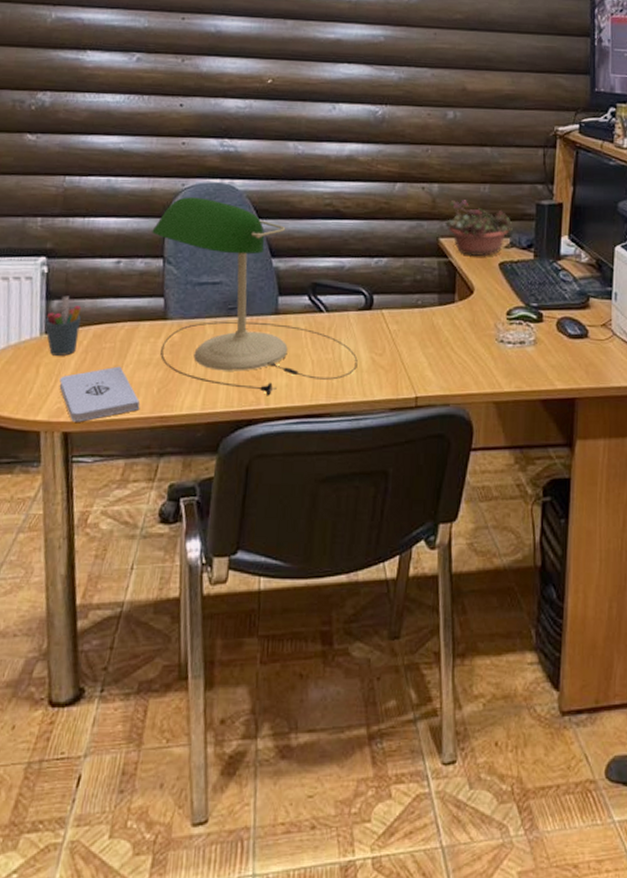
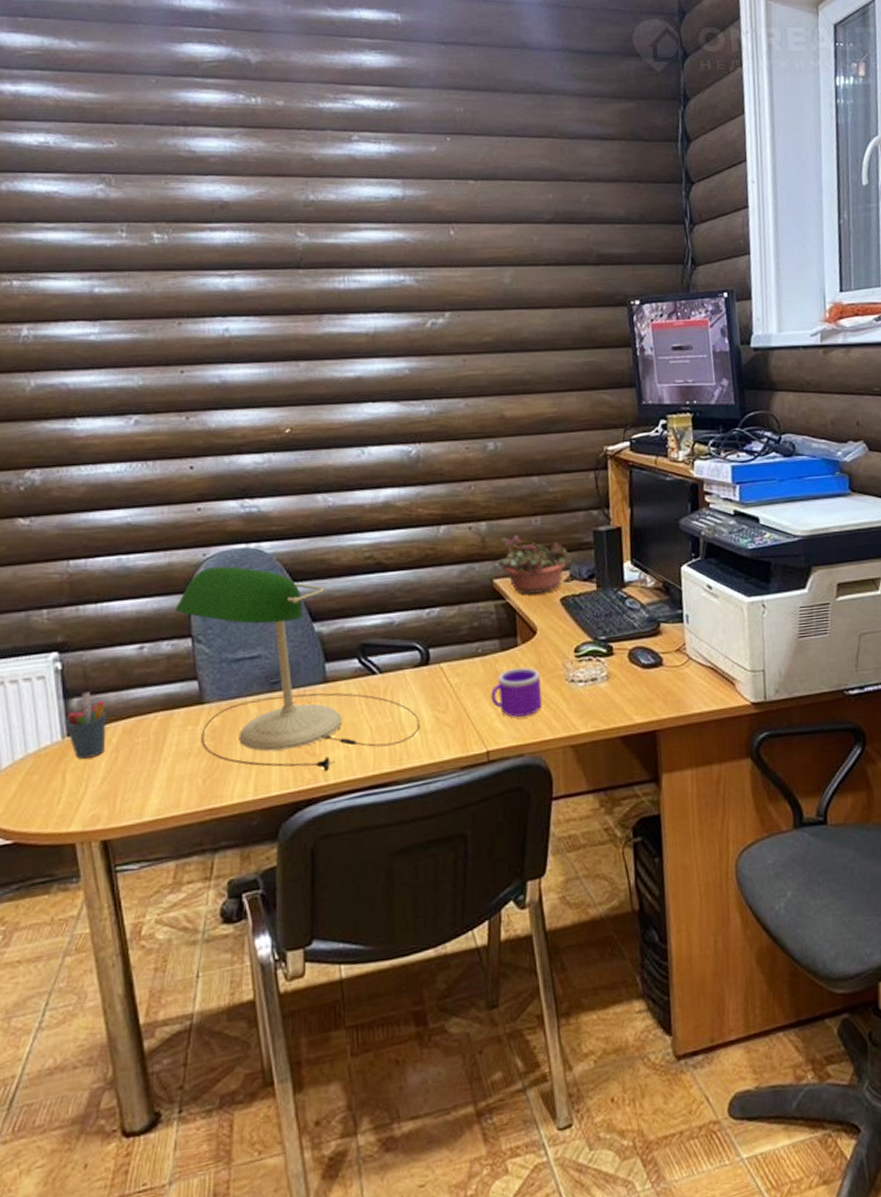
notepad: present [59,366,140,422] -> none [91,761,185,828]
mug: none [424,323,473,369] -> present [490,667,543,717]

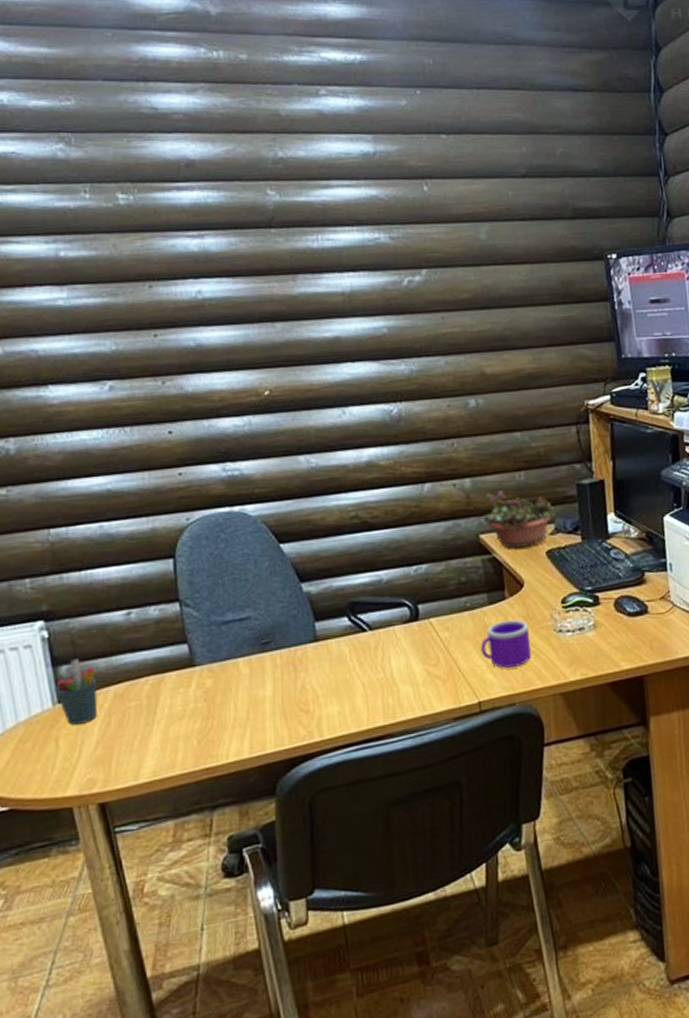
desk lamp: present [175,566,420,772] -> none [161,530,412,728]

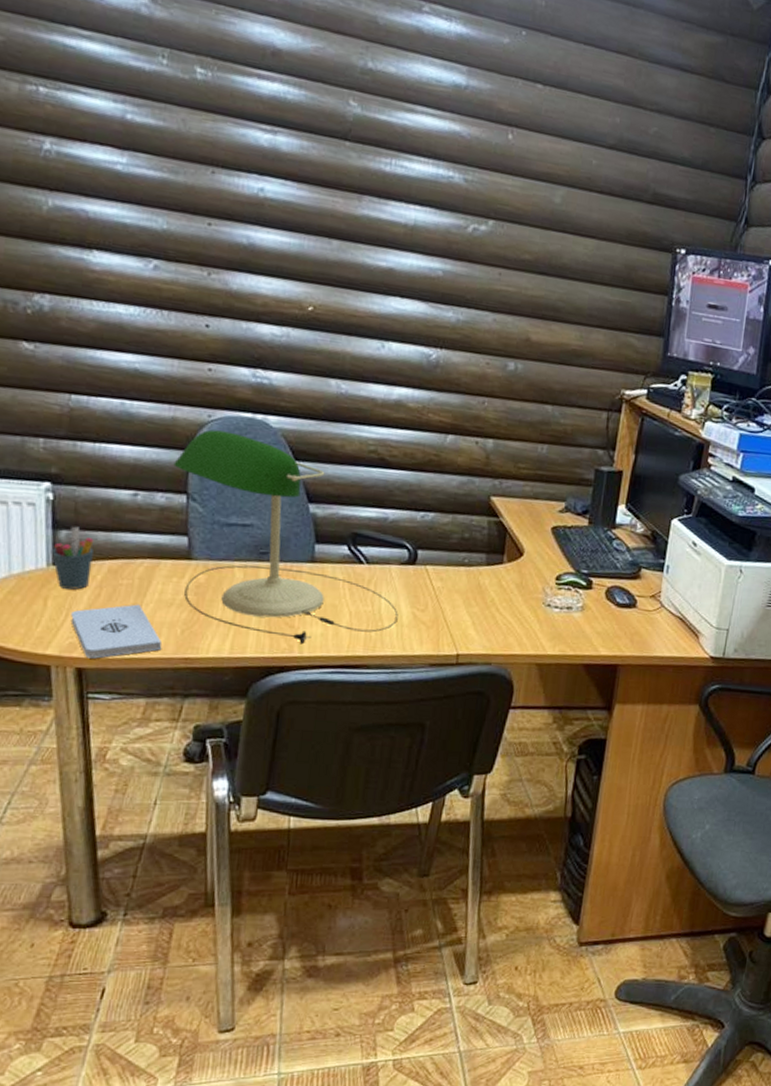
notepad: none [84,724,181,791] -> present [70,604,162,659]
desk lamp: none [161,530,412,728] -> present [173,429,399,645]
succulent planter: present [479,491,556,548] -> none [494,457,569,519]
mug: present [480,619,532,668] -> none [469,583,520,630]

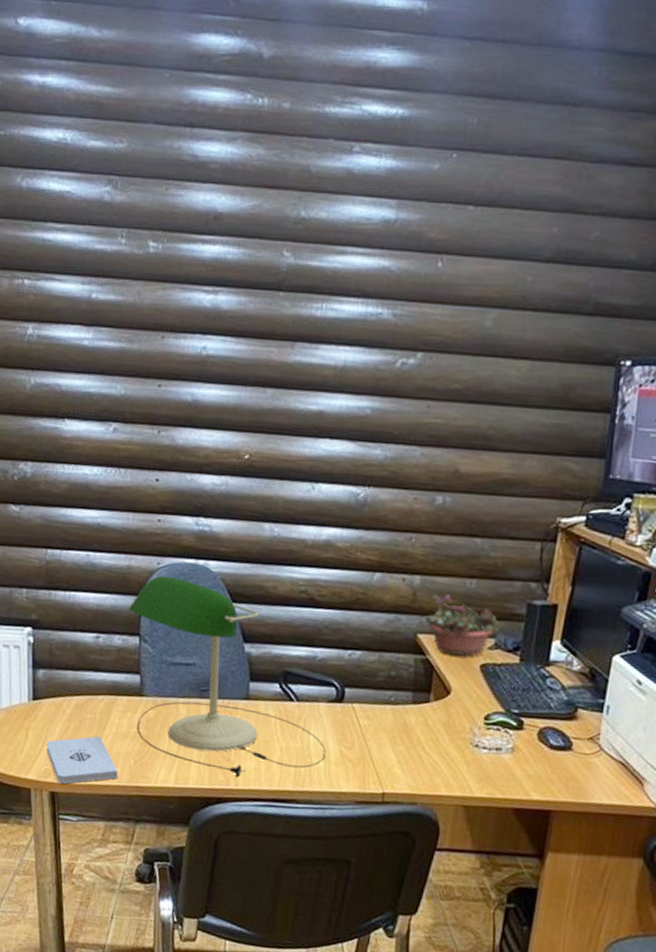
pen holder: present [50,526,94,590] -> none [31,666,65,722]
succulent planter: none [494,457,569,519] -> present [421,593,499,657]

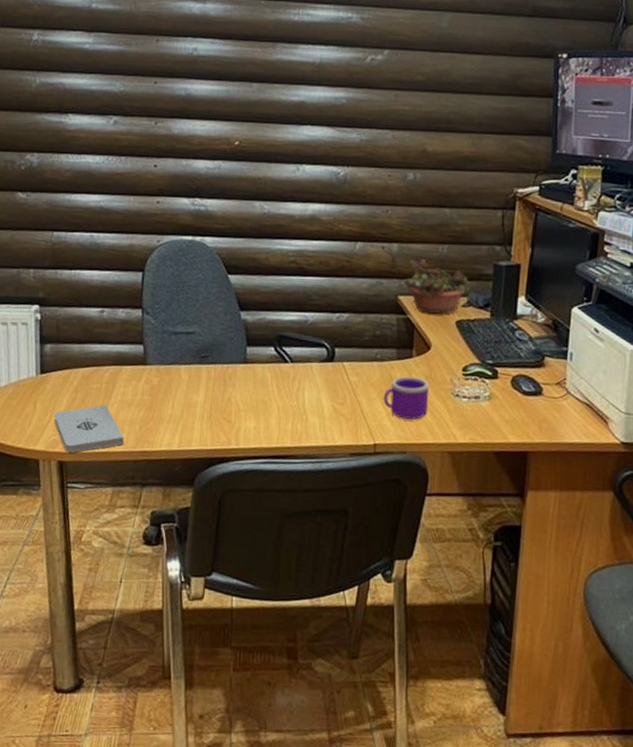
desk lamp: present [128,576,326,778] -> none [131,252,320,438]
mug: none [394,722,447,770] -> present [383,376,430,420]

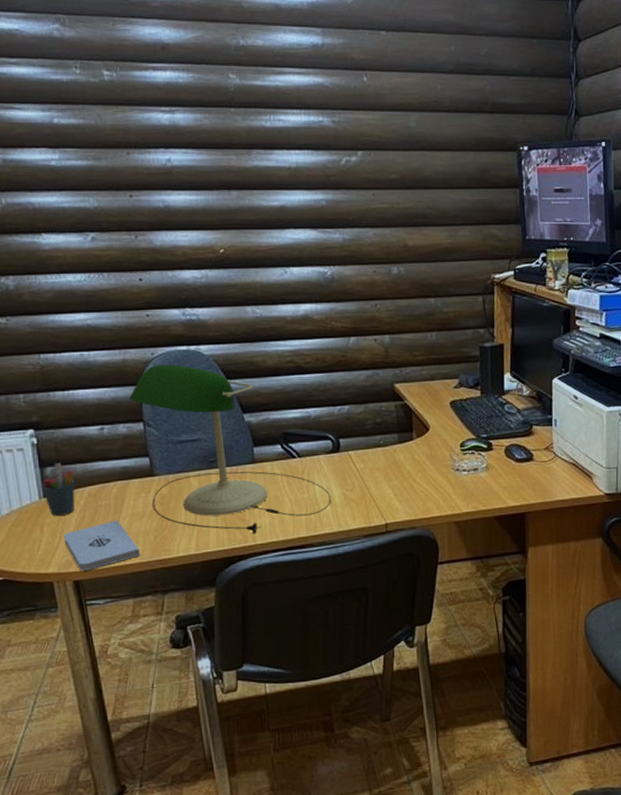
pen holder: none [39,340,71,394] -> present [41,462,75,516]
desk lamp: none [131,252,320,438] -> present [129,364,331,534]
mug: present [383,376,430,420] -> none [389,457,433,497]
succulent planter: present [400,259,470,314] -> none [395,348,460,397]

